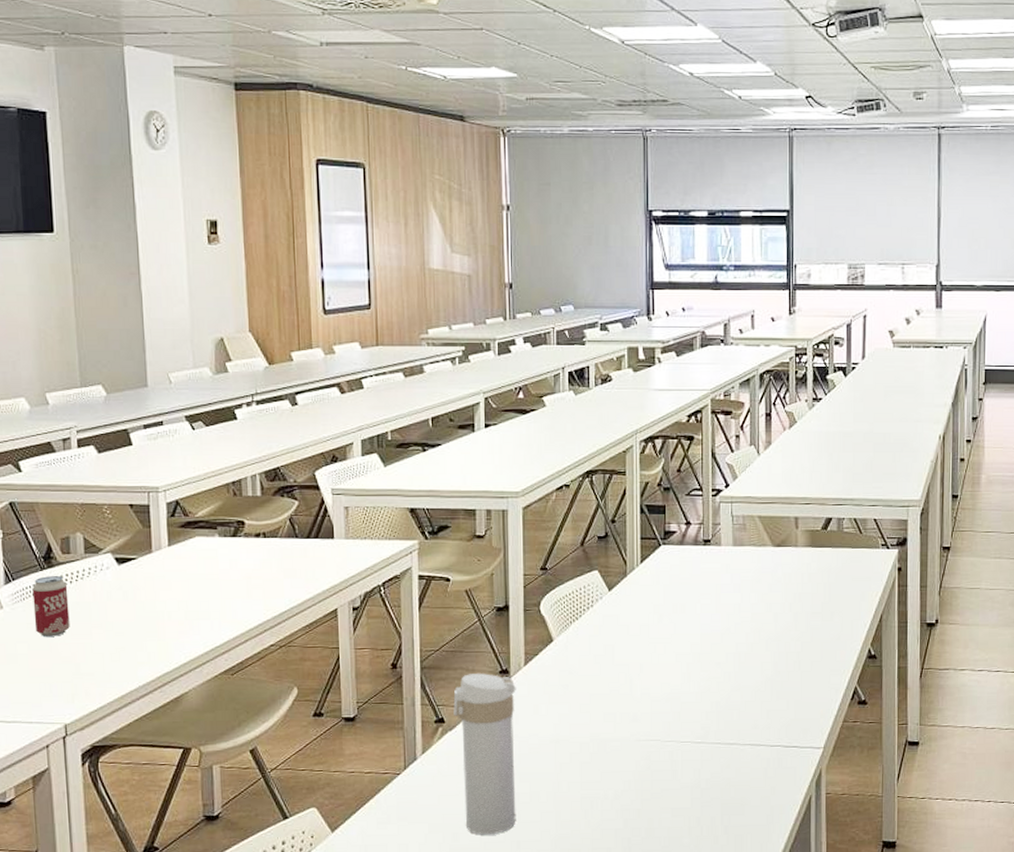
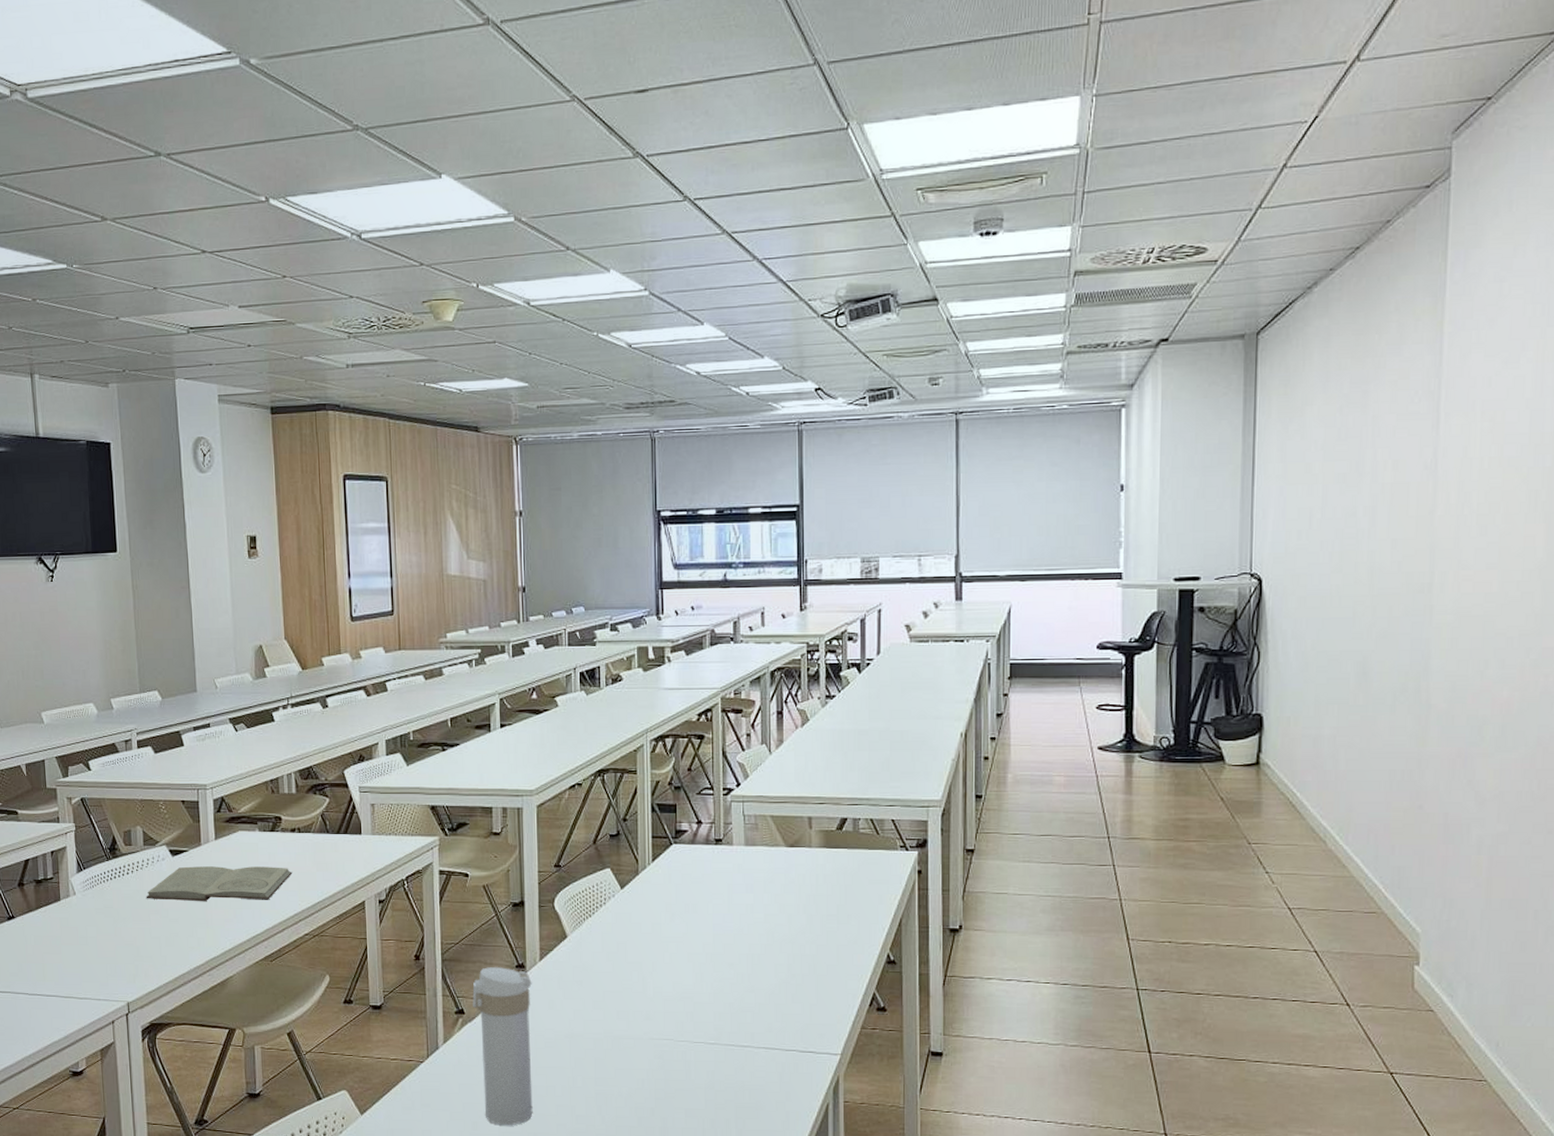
beverage can: present [32,576,70,637] -> none [100,866,132,921]
book: none [87,574,257,613] -> present [146,866,293,902]

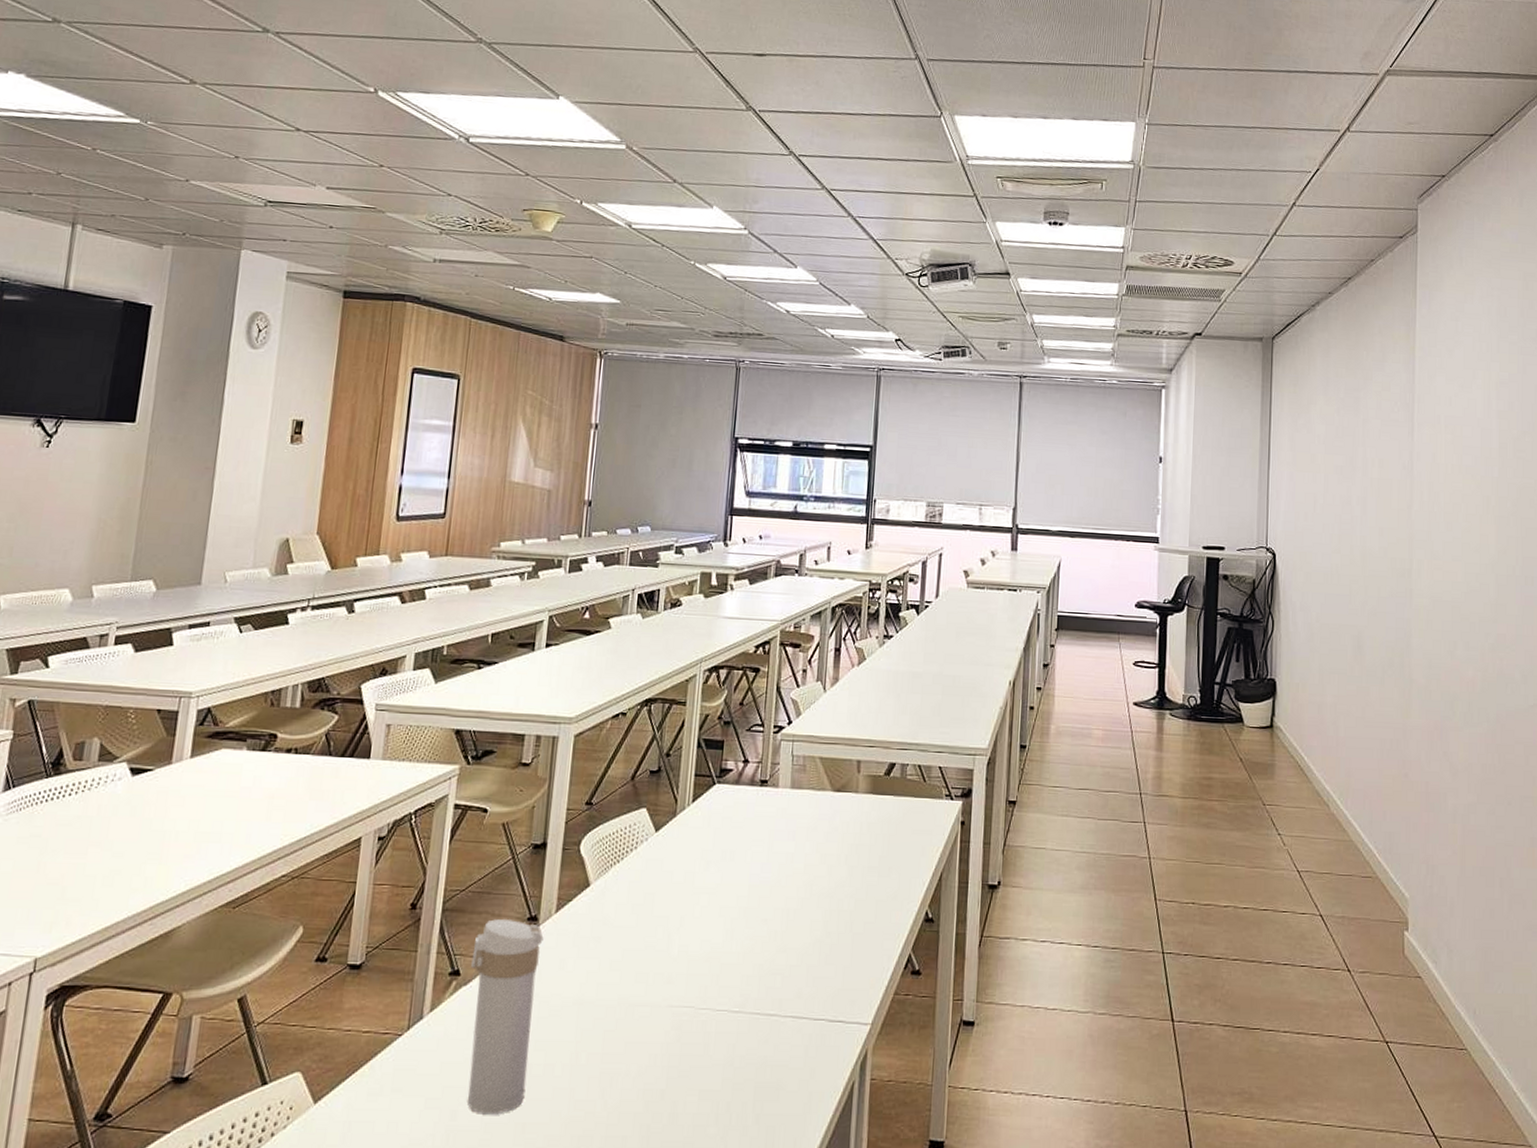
book: present [146,866,293,902] -> none [87,788,280,833]

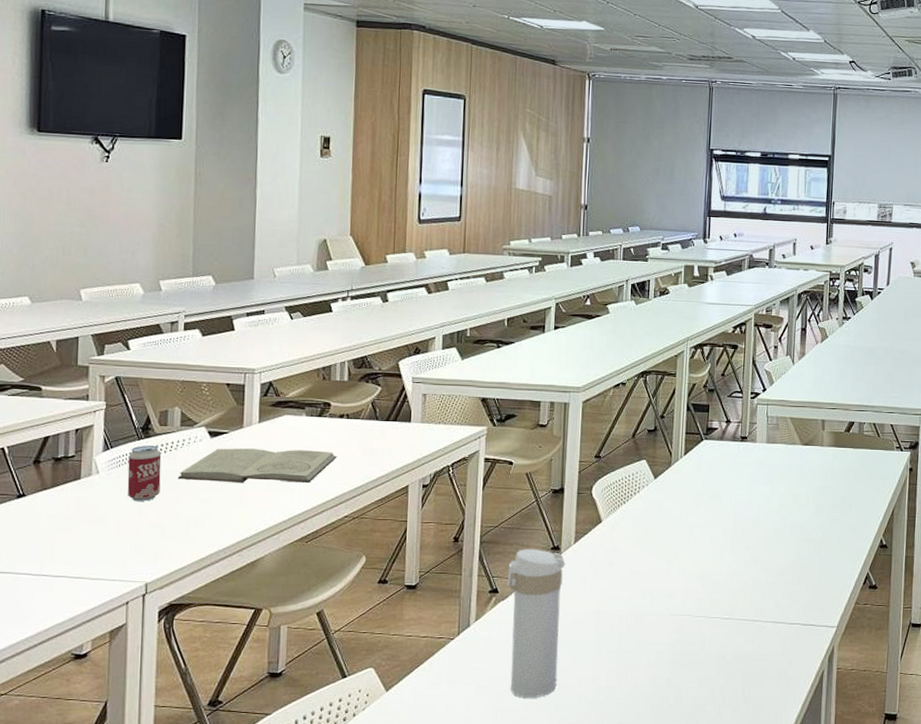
beverage can: none [26,785,72,854] -> present [127,445,162,501]
book: none [87,788,280,833] -> present [177,448,337,483]

